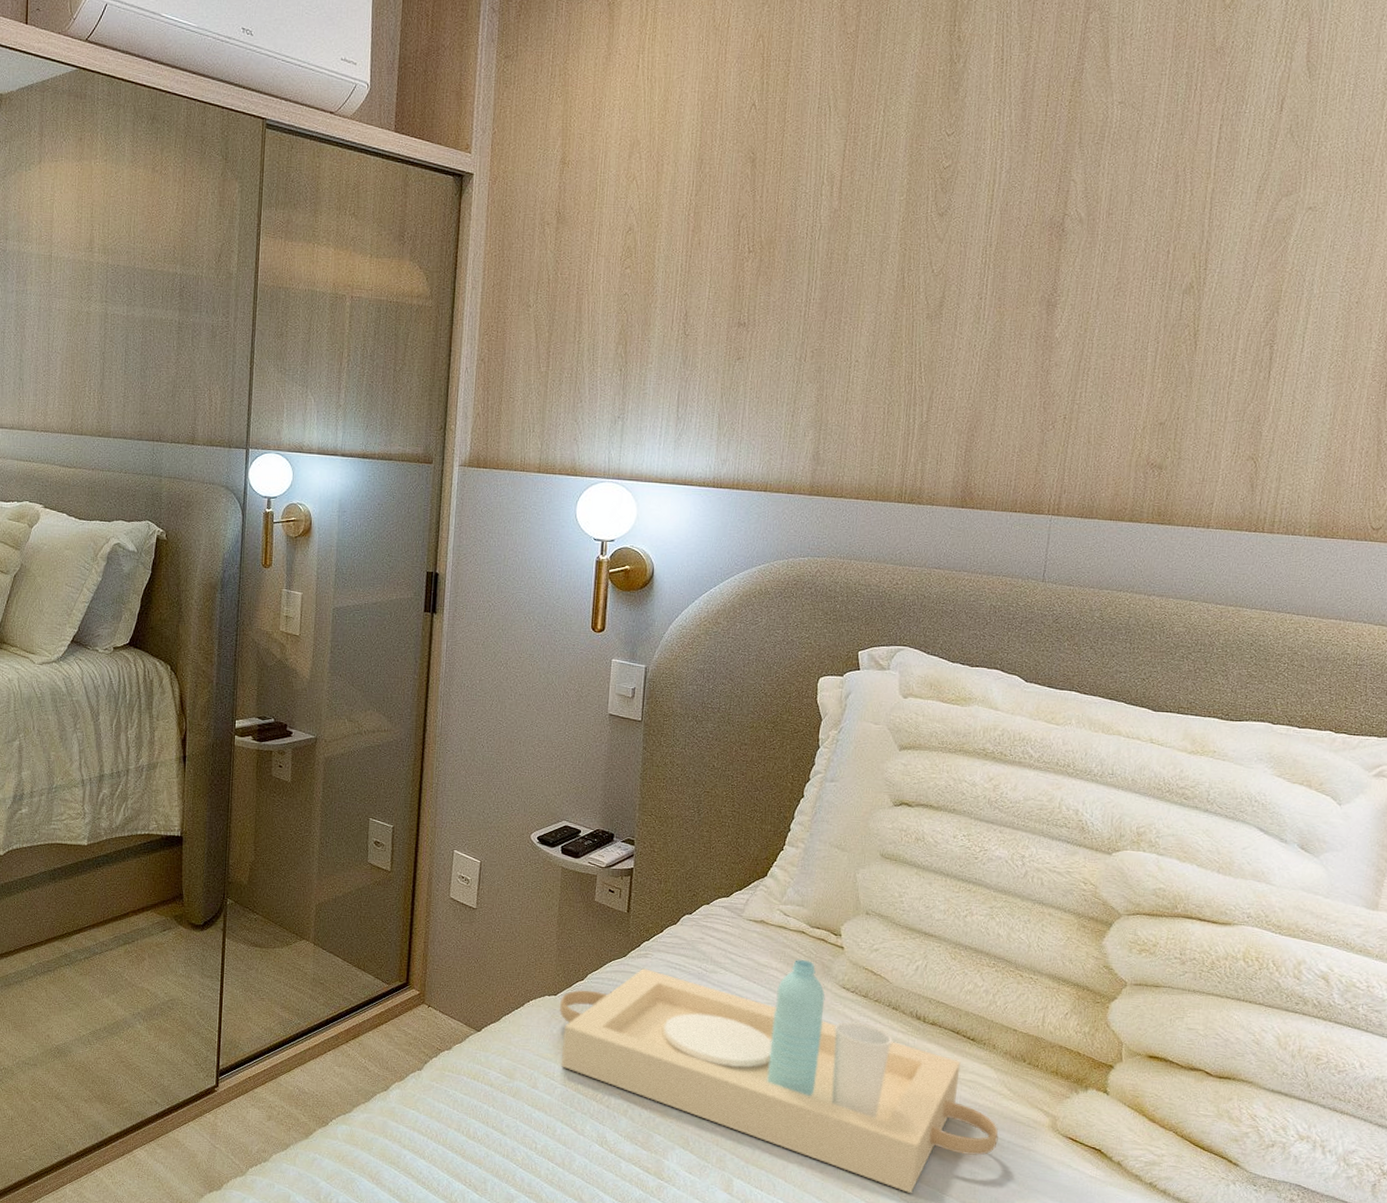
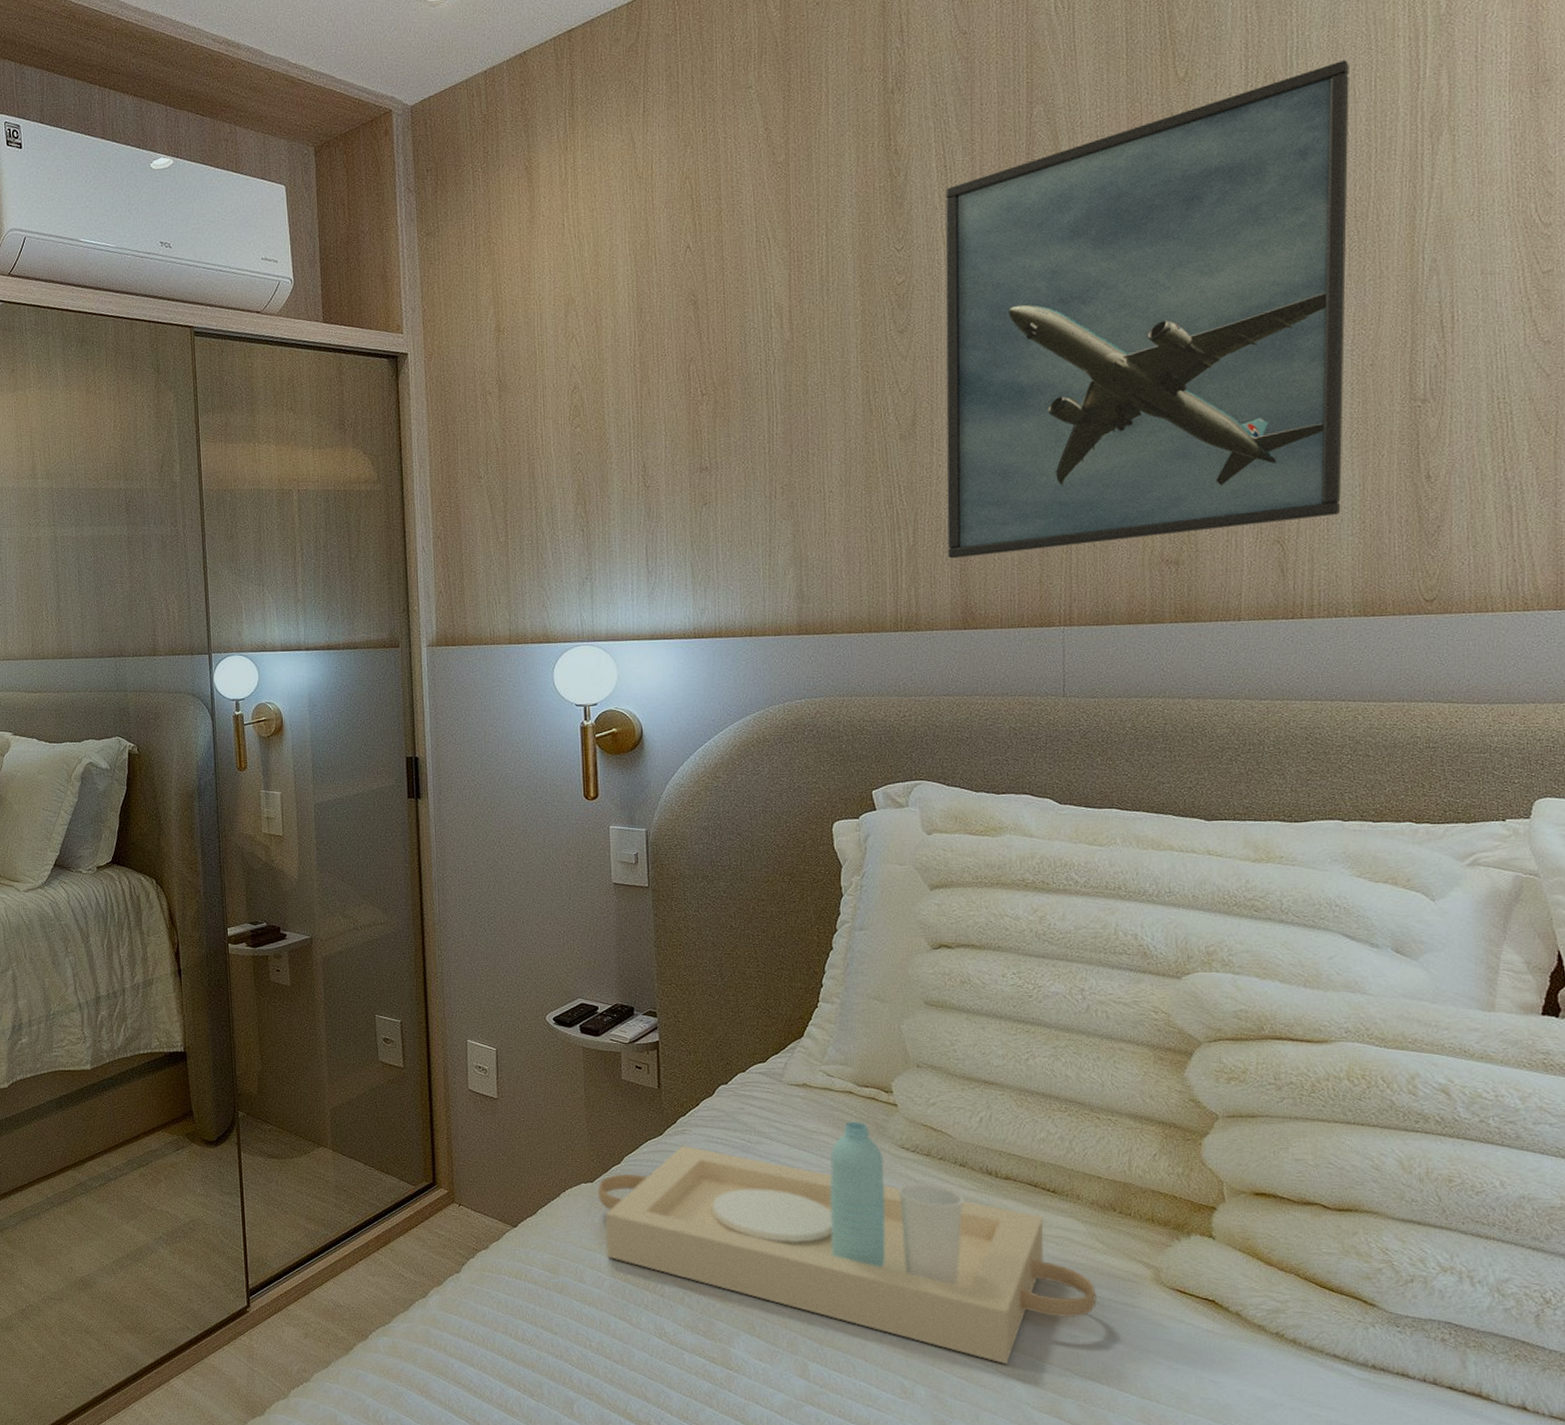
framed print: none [956,9,1378,440] -> present [945,60,1349,559]

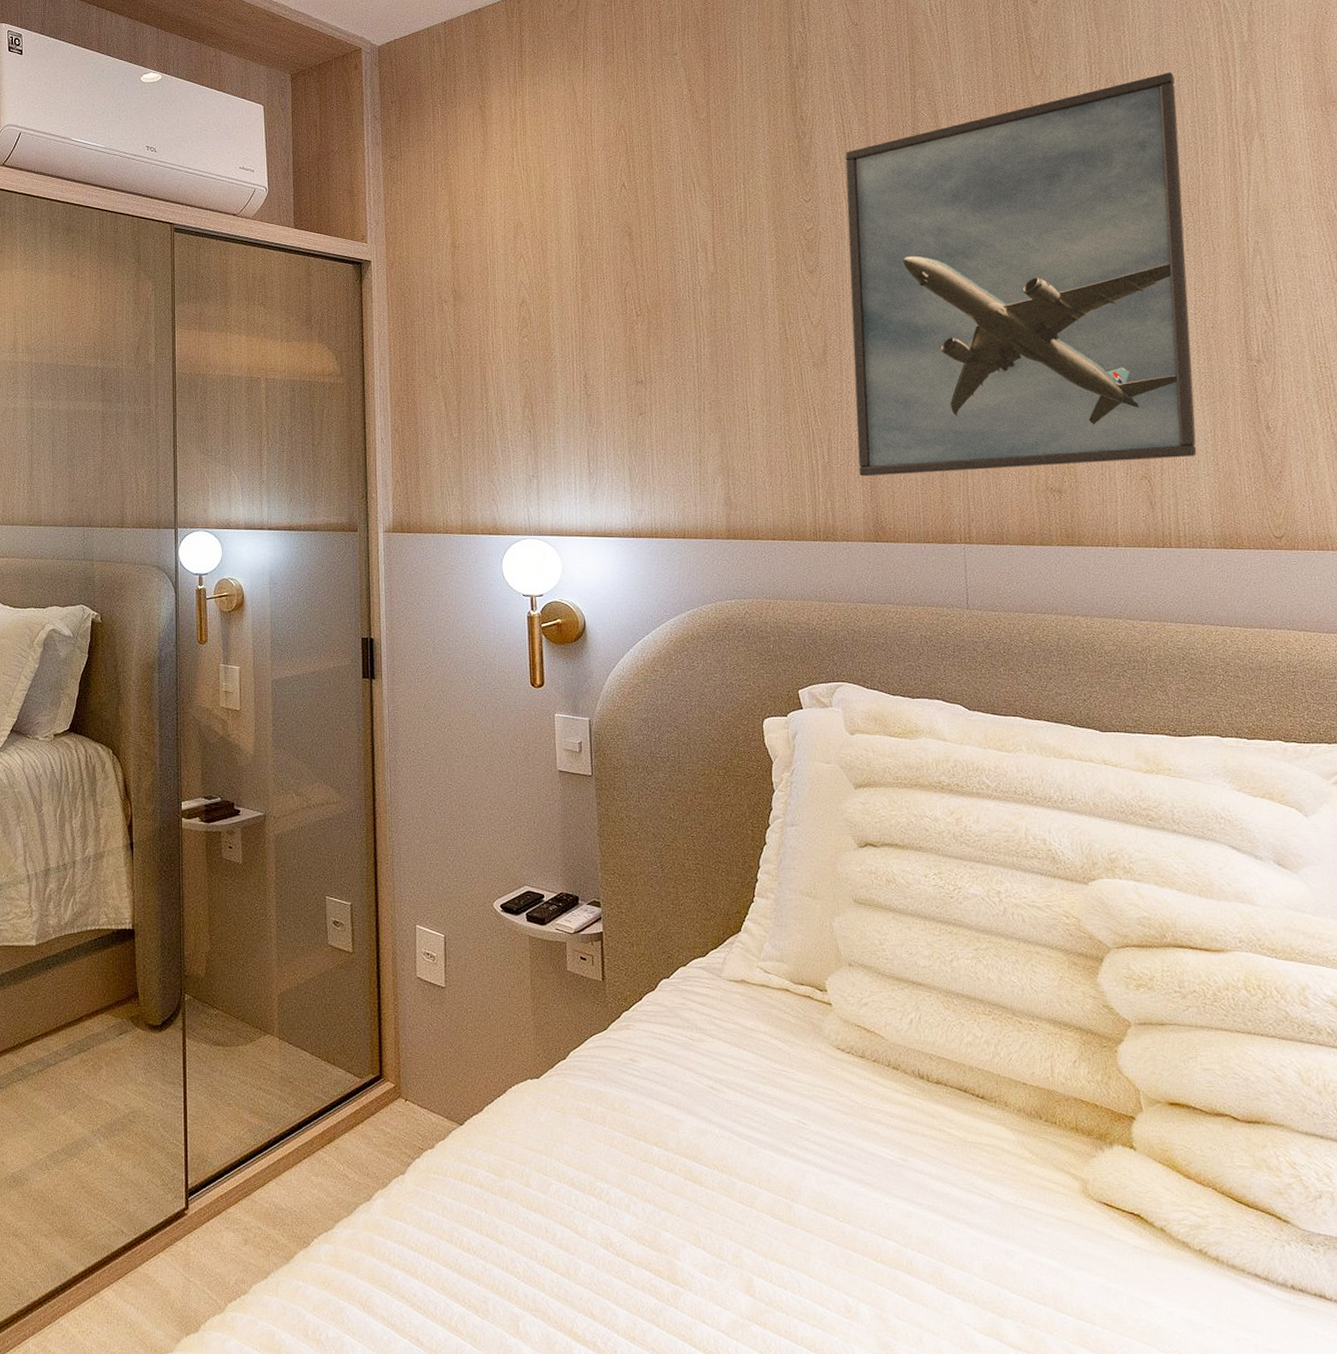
serving tray: present [597,1121,1097,1365] -> none [543,1020,1029,1282]

